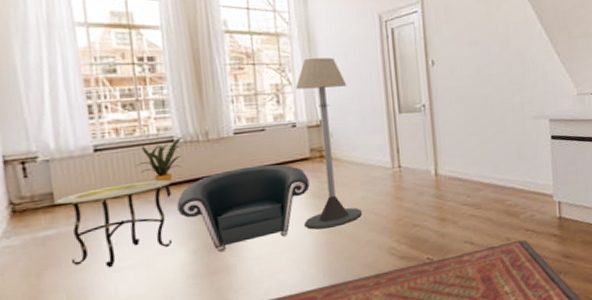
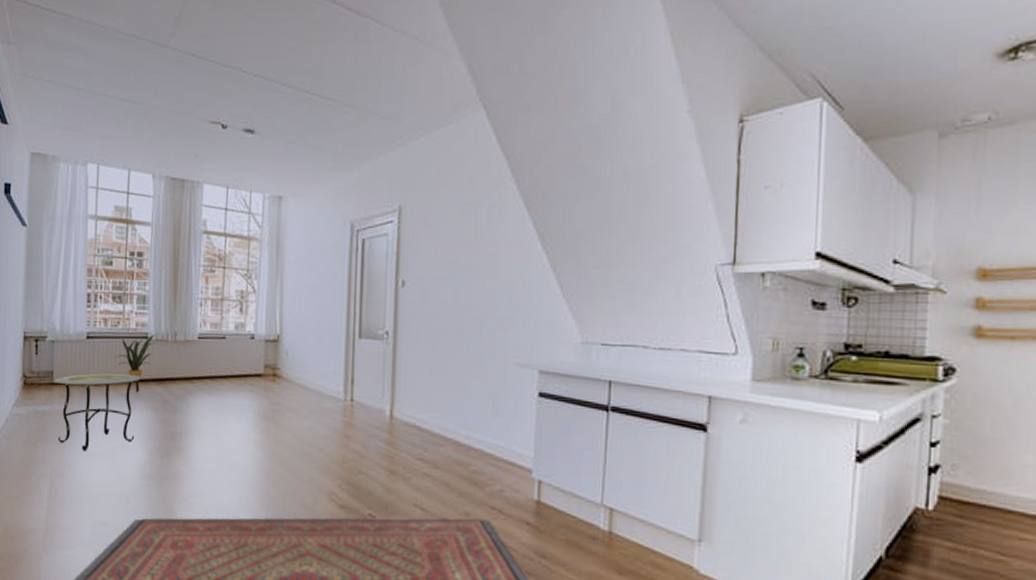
armchair: present [177,164,310,253] -> none [142,374,260,458]
floor lamp: present [295,57,362,230] -> none [249,267,309,456]

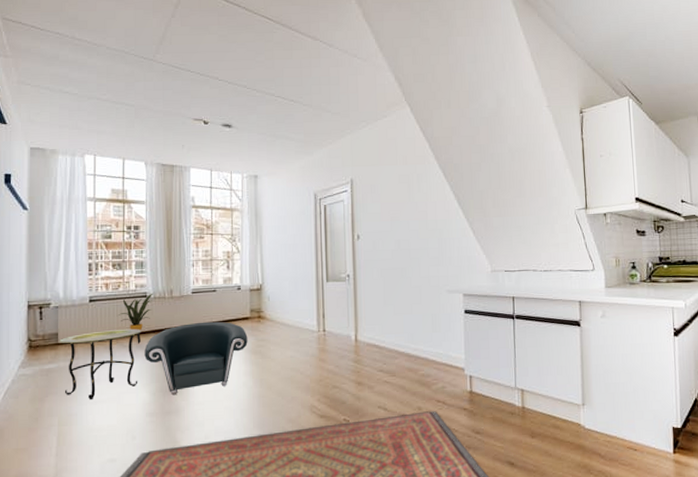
armchair: none [142,374,260,458] -> present [144,321,248,396]

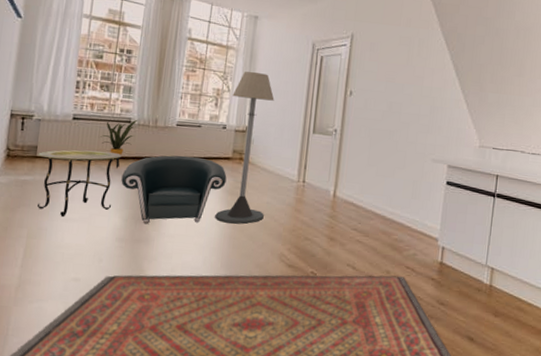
floor lamp: none [241,230,289,383] -> present [215,71,275,224]

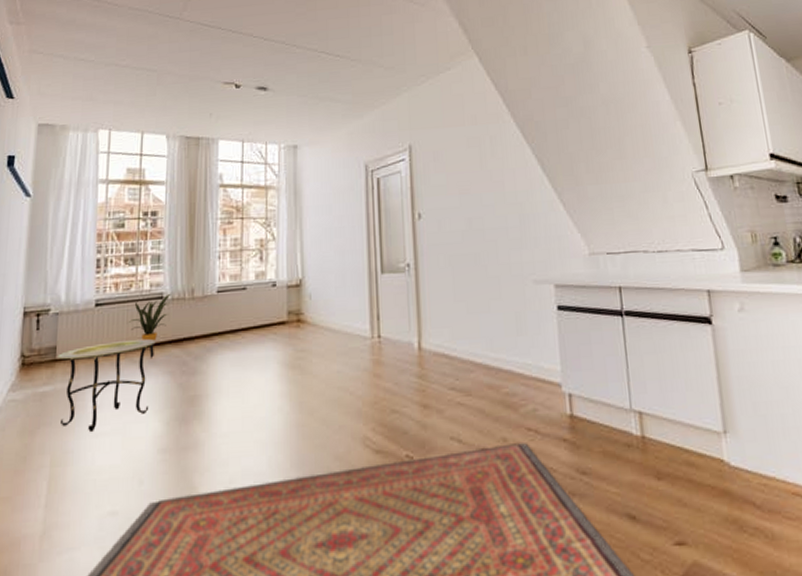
armchair: present [121,155,227,225] -> none [158,327,284,426]
floor lamp: present [215,71,275,224] -> none [276,211,336,407]

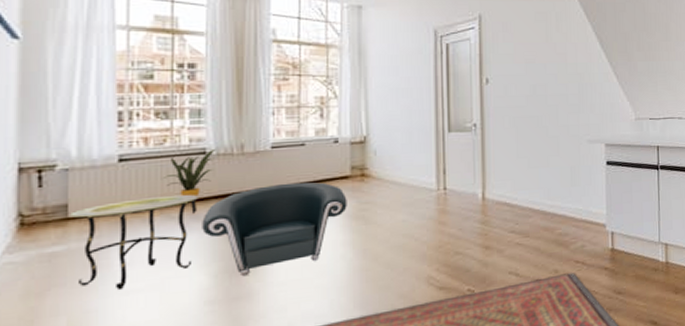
armchair: none [158,327,284,426] -> present [202,181,347,277]

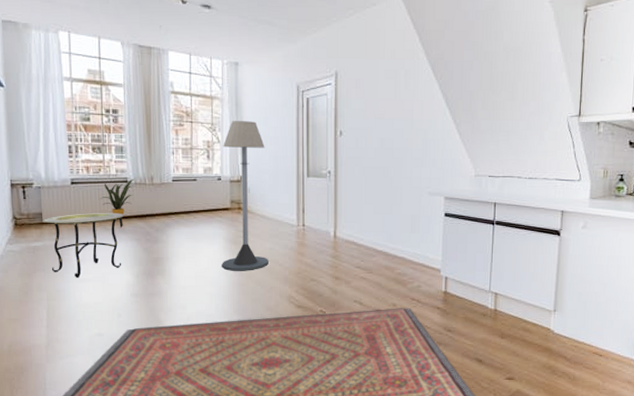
armchair: present [202,181,347,277] -> none [127,210,228,279]
floor lamp: none [338,71,401,255] -> present [222,121,269,271]

